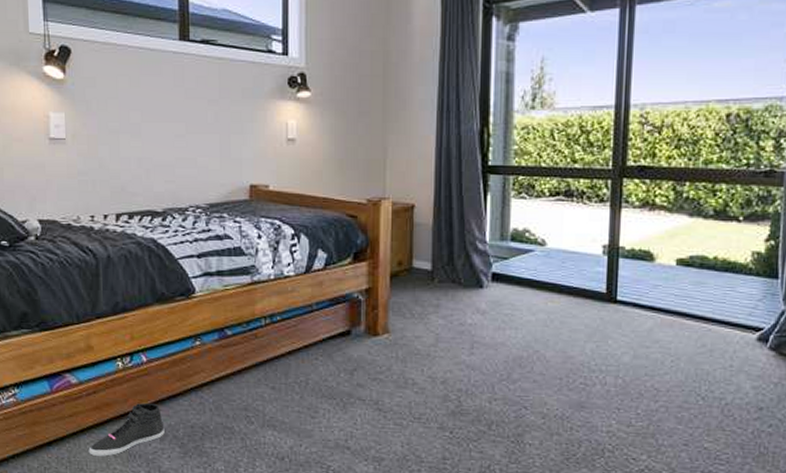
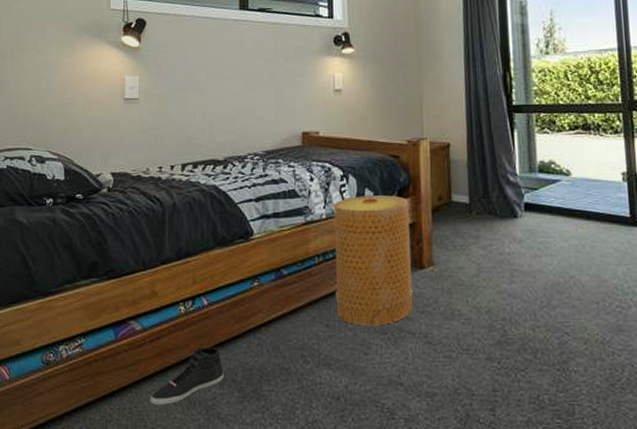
basket: none [283,257,366,391] -> present [333,195,413,326]

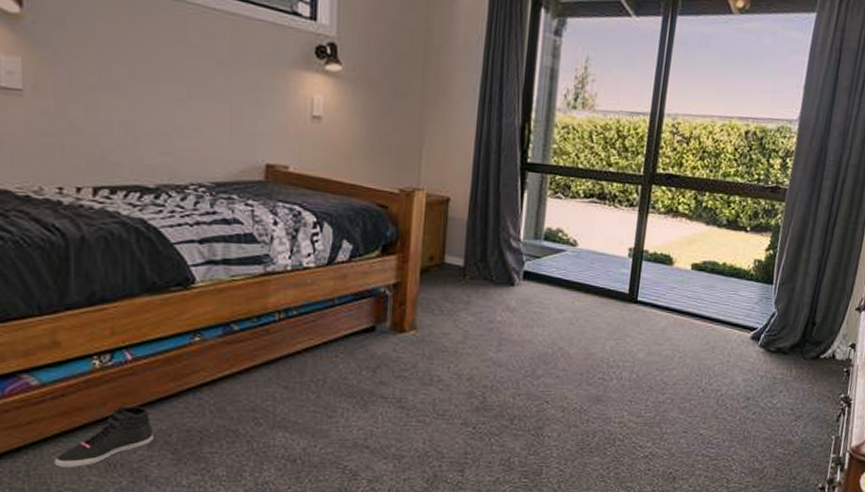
basket: present [333,195,413,326] -> none [298,248,394,389]

